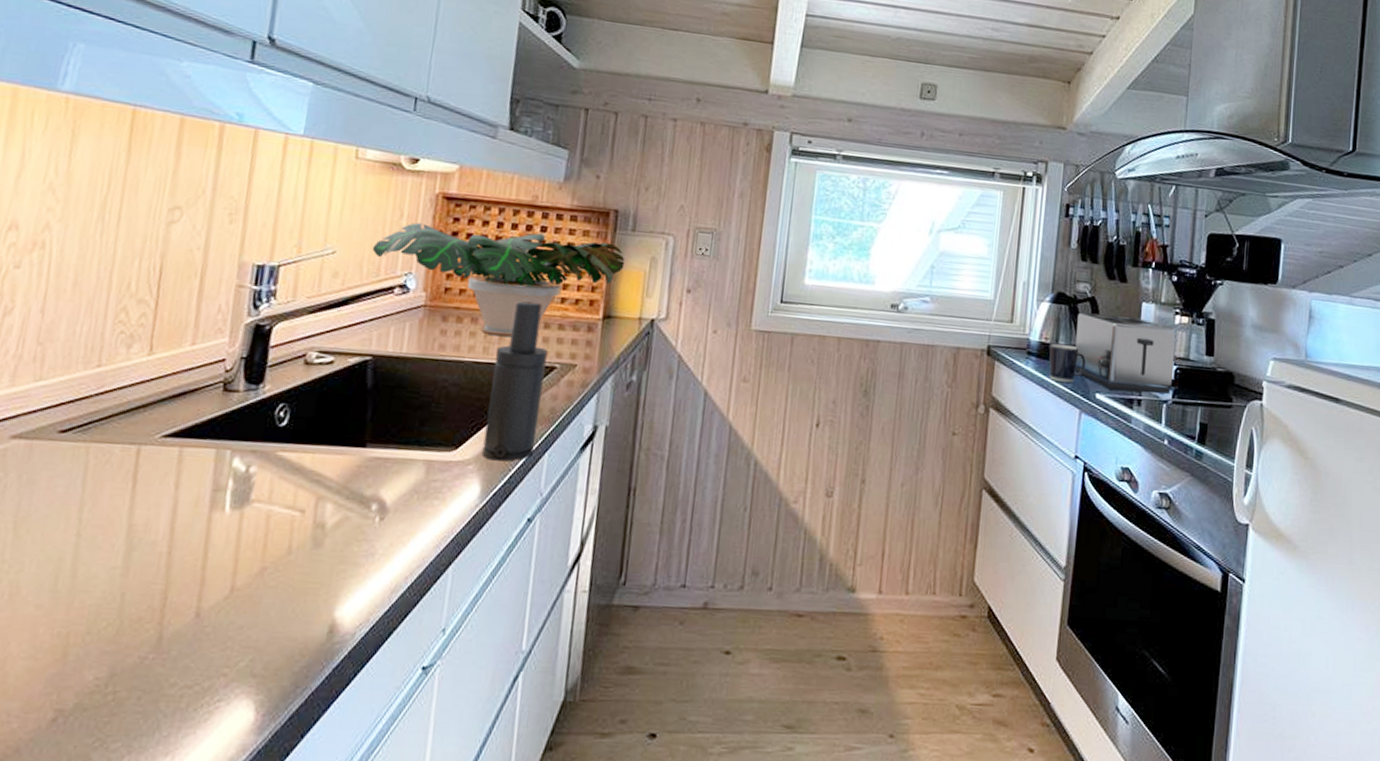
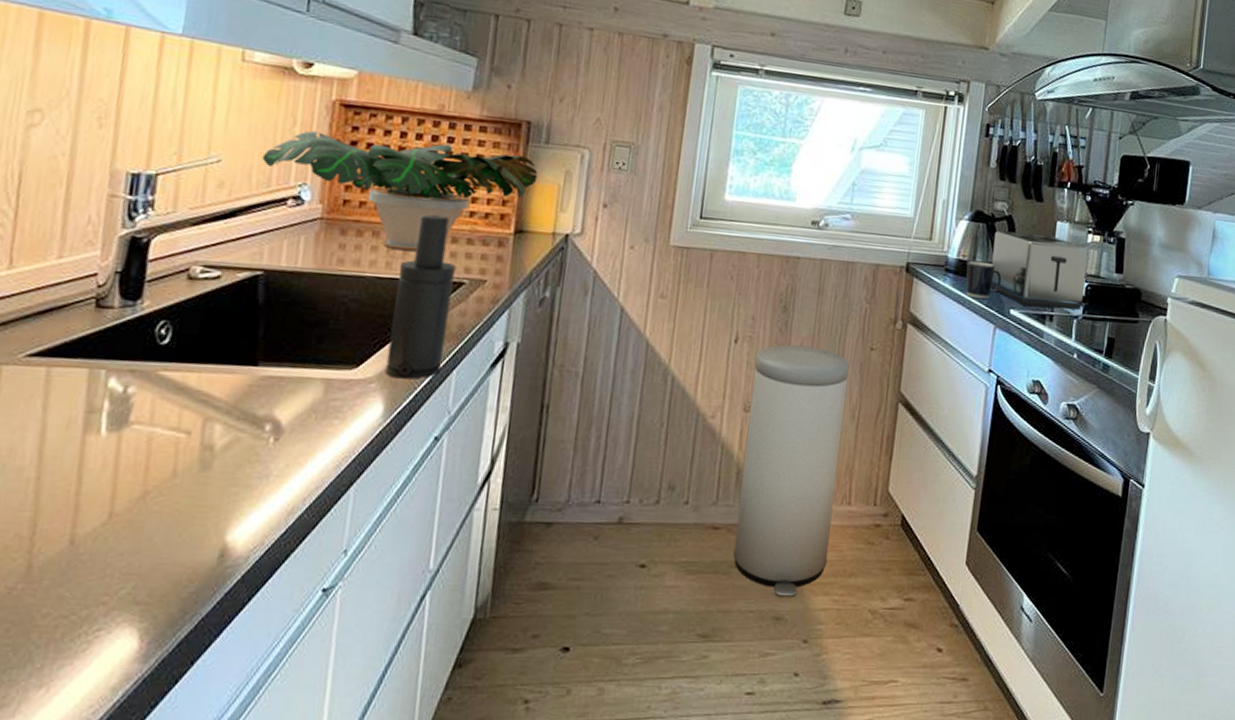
pedal bin: none [817,429,932,691] -> present [733,344,850,598]

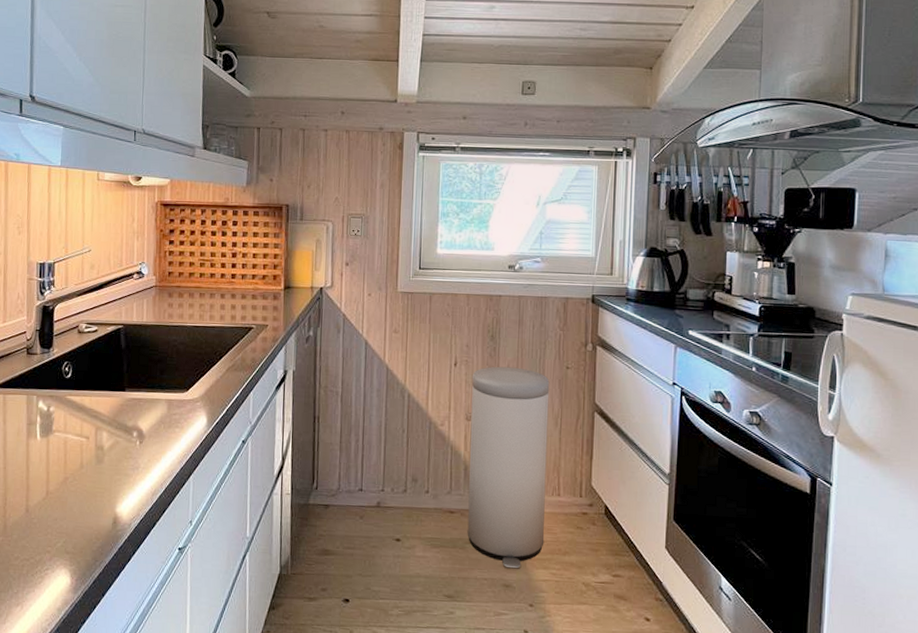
potted plant: present [262,131,538,252] -> none [115,225,297,307]
soap dispenser: present [385,213,456,380] -> none [206,278,246,399]
mug: present [966,260,1001,299] -> none [645,290,678,322]
toaster: present [990,230,1089,310] -> none [668,263,760,329]

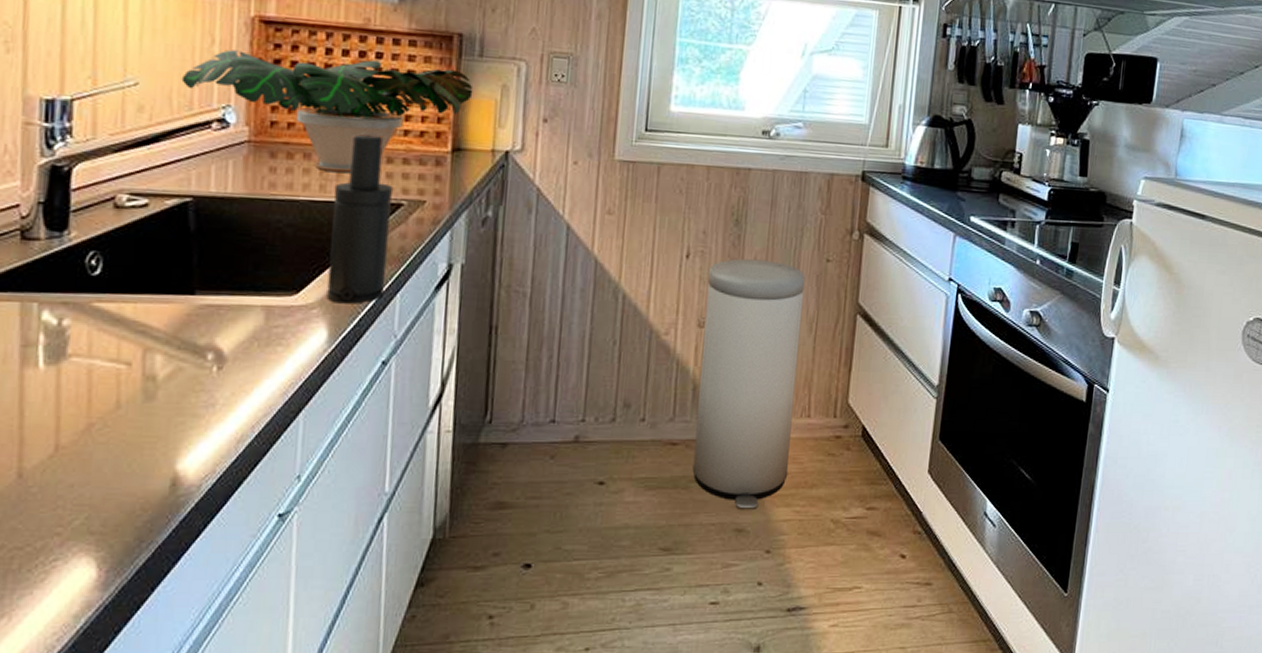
potted plant: none [115,225,297,307] -> present [181,49,473,174]
soap dispenser: none [206,278,246,399] -> present [326,133,392,304]

